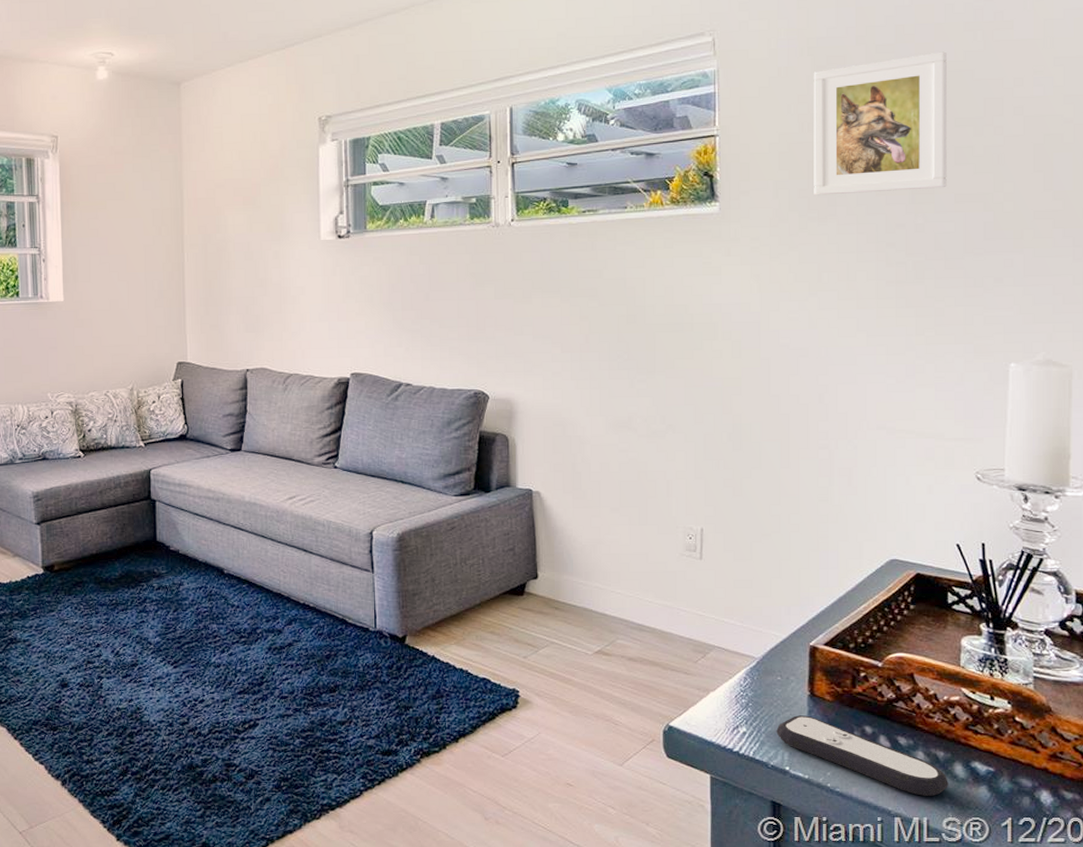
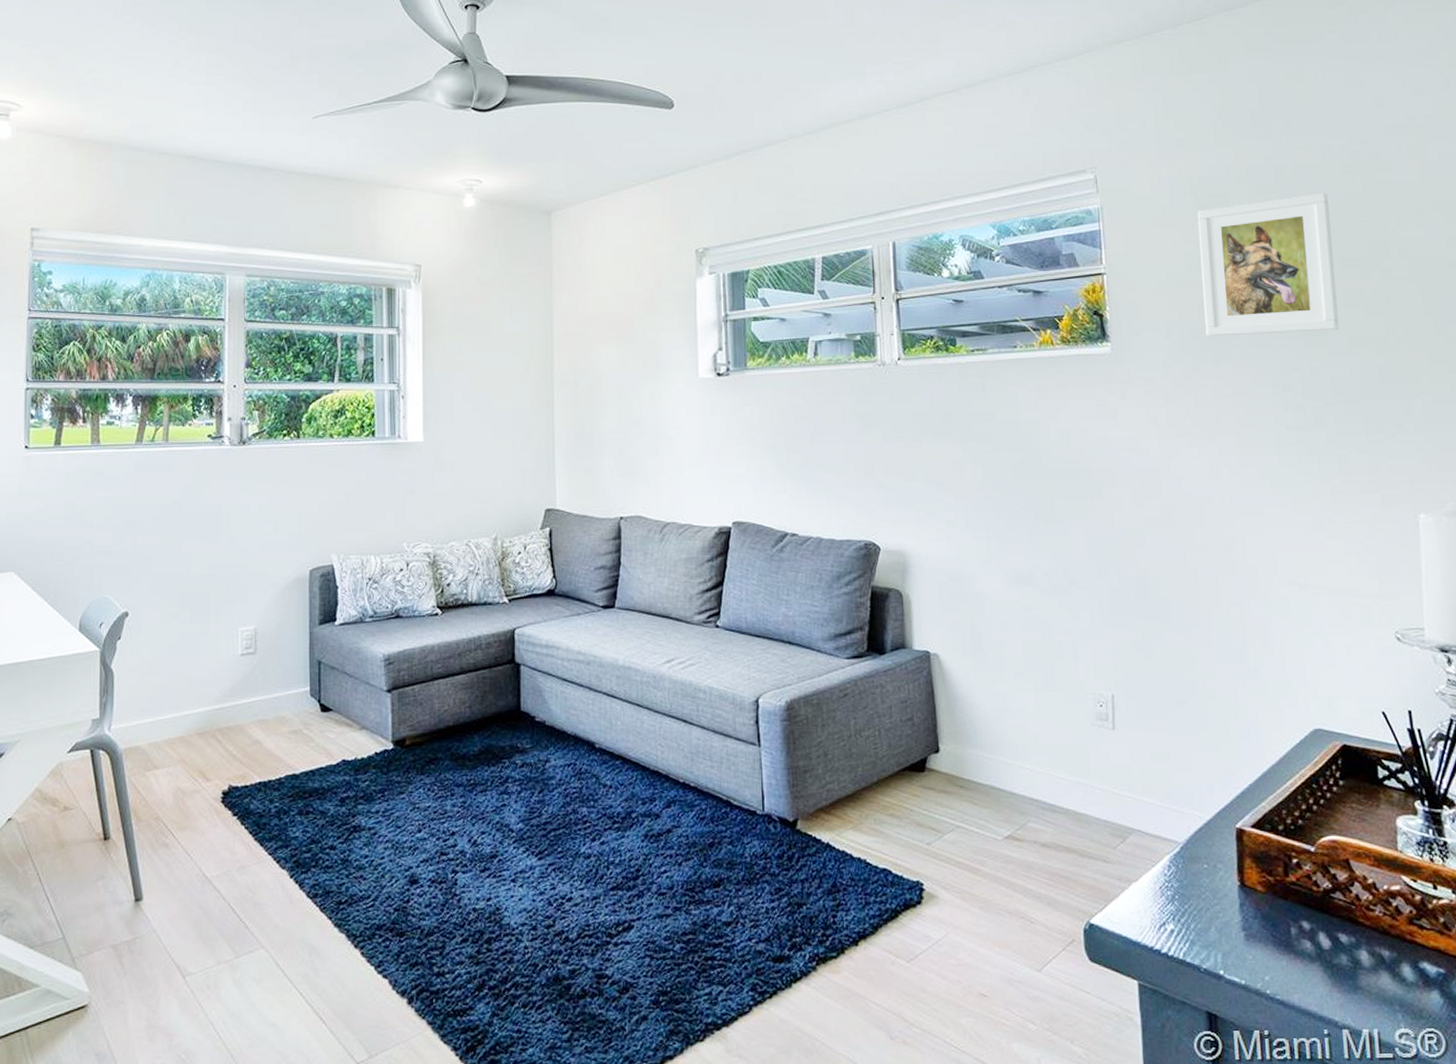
remote control: present [776,715,948,796] -> none [1206,909,1397,1003]

